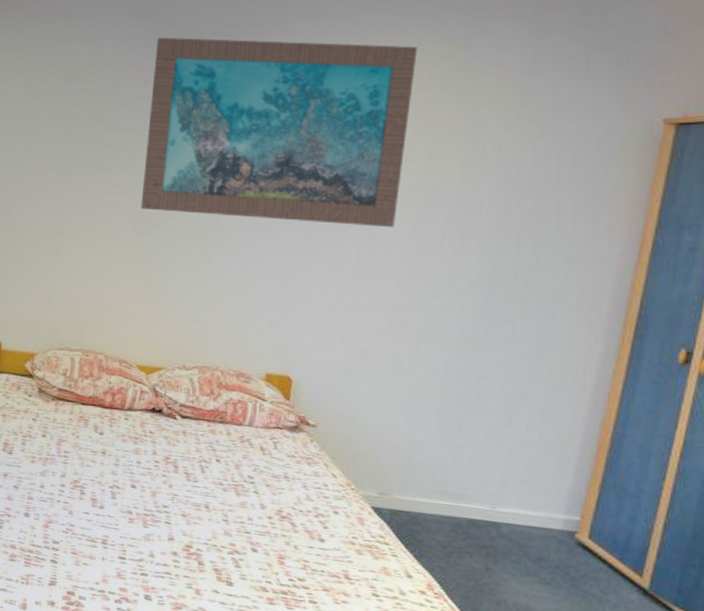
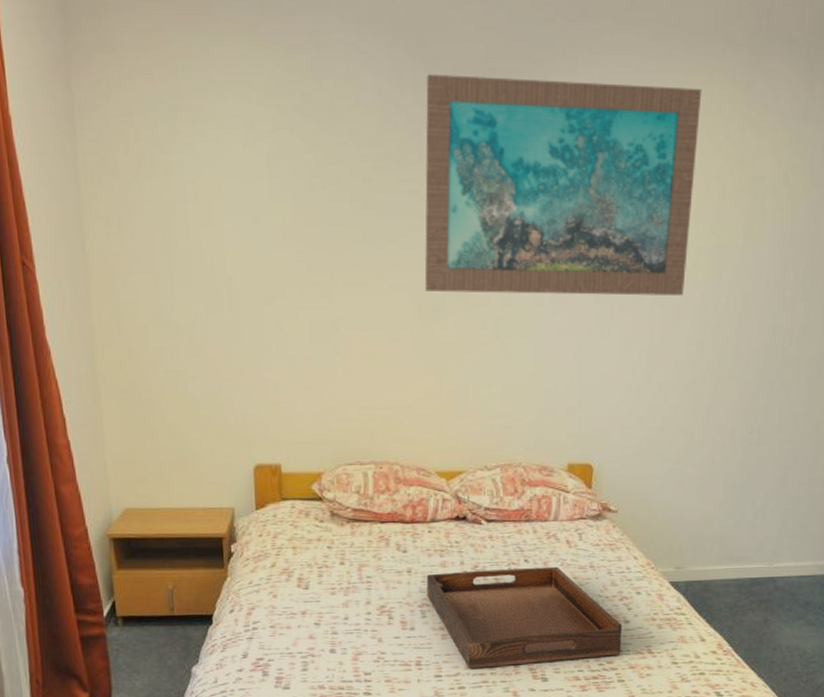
serving tray: none [118,458,317,574] -> present [426,566,623,669]

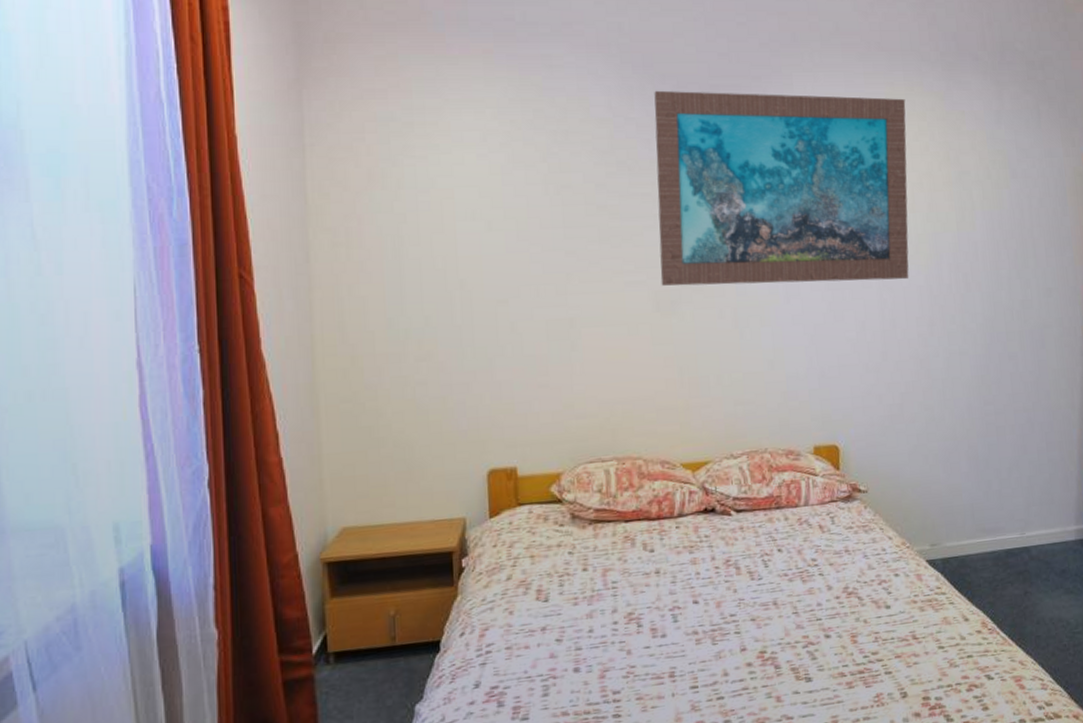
serving tray: present [426,566,623,669] -> none [676,553,885,675]

